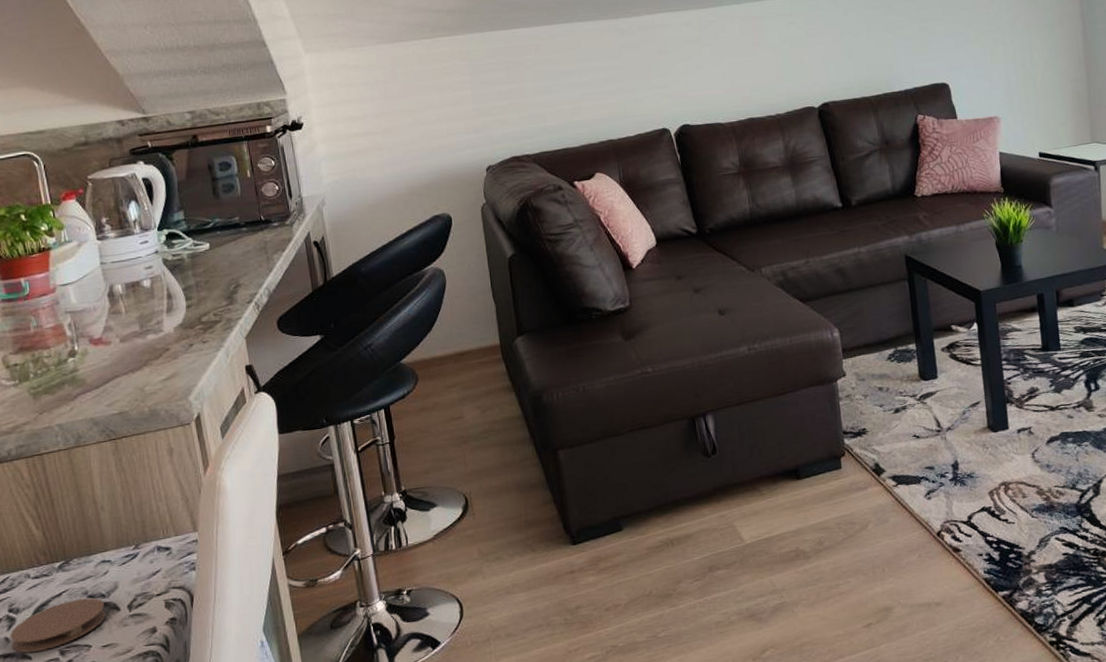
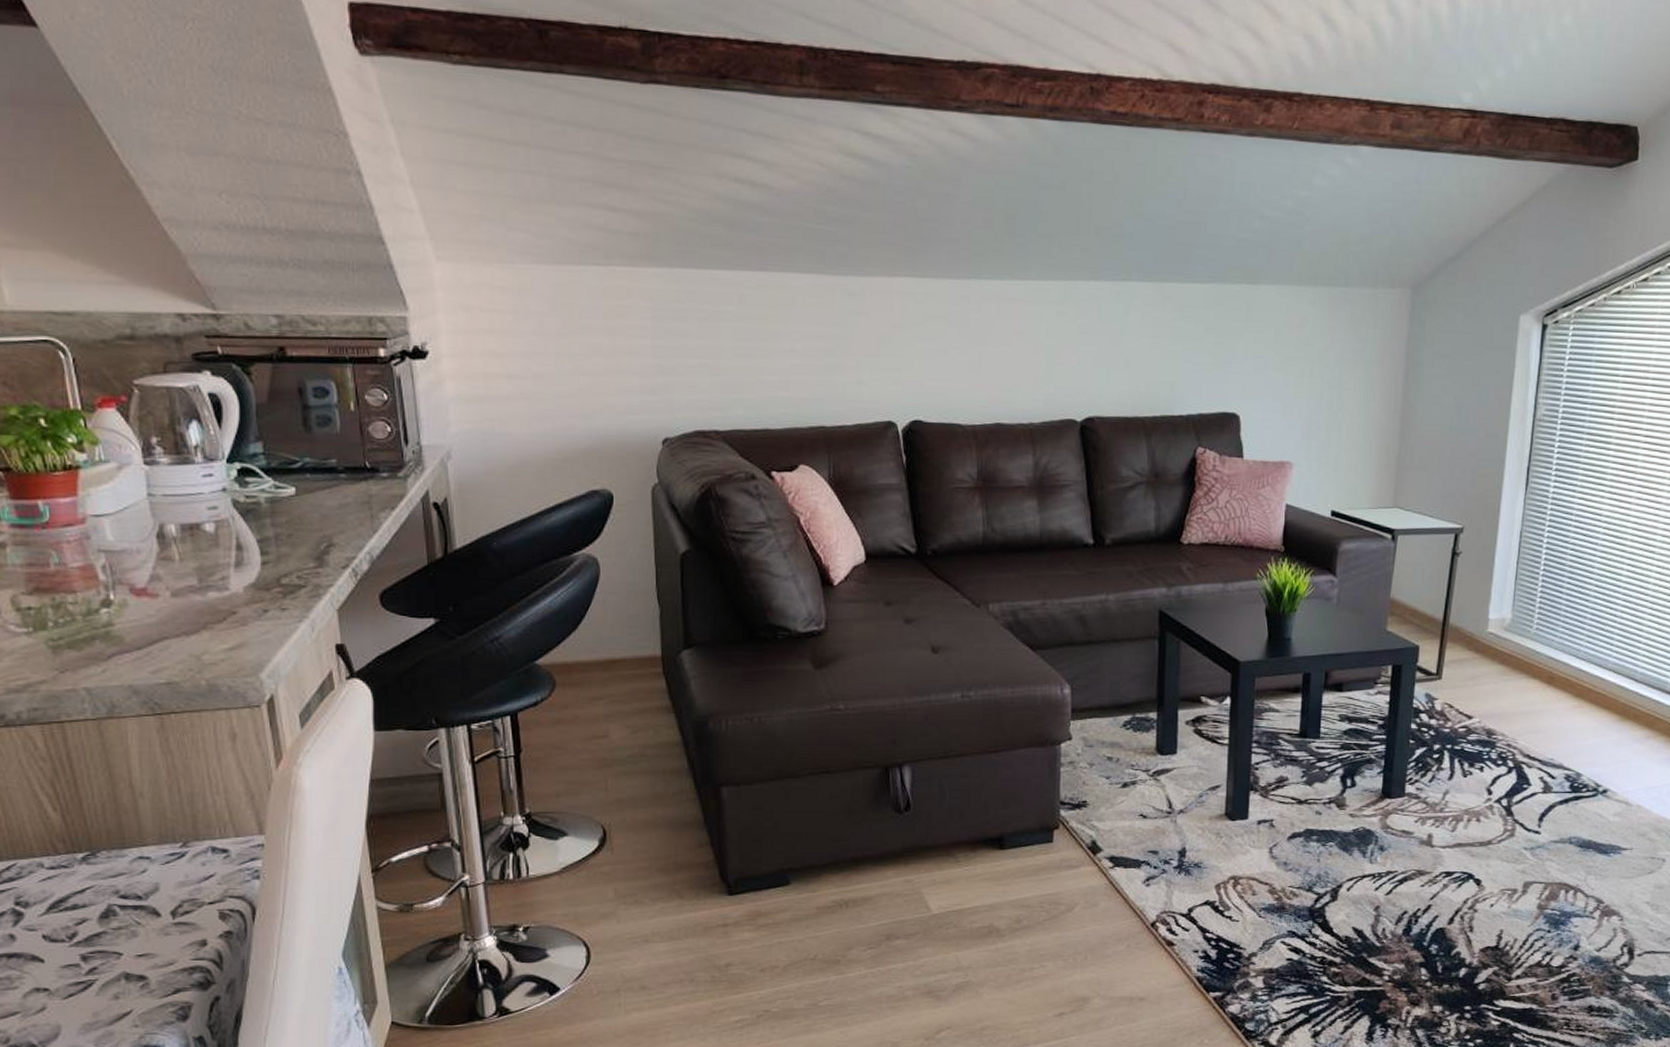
coaster: present [10,597,106,653] -> none [16,898,142,955]

